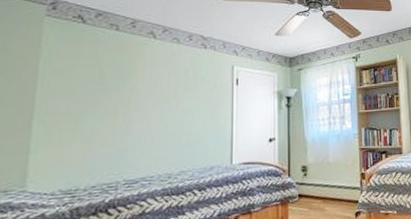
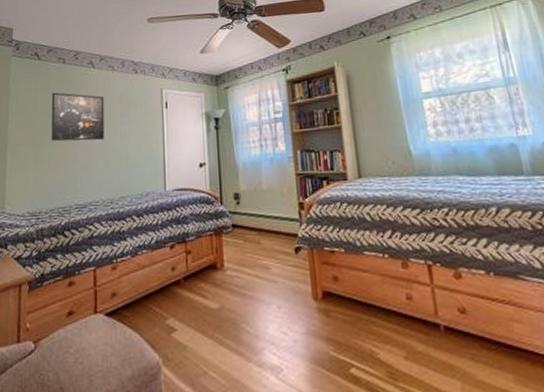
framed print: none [96,60,166,114] -> present [51,92,104,141]

